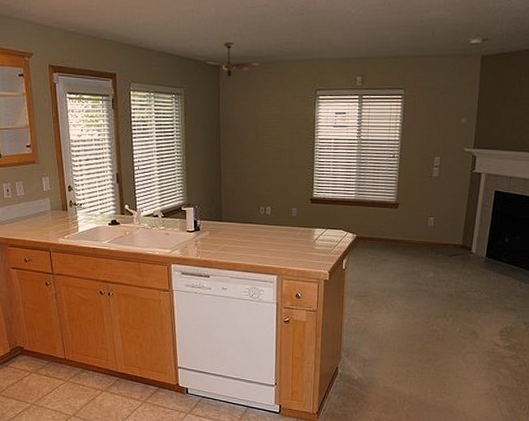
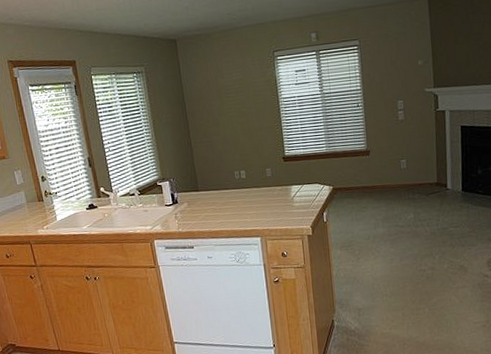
ceiling fan: present [203,42,262,78] -> none [160,16,217,51]

